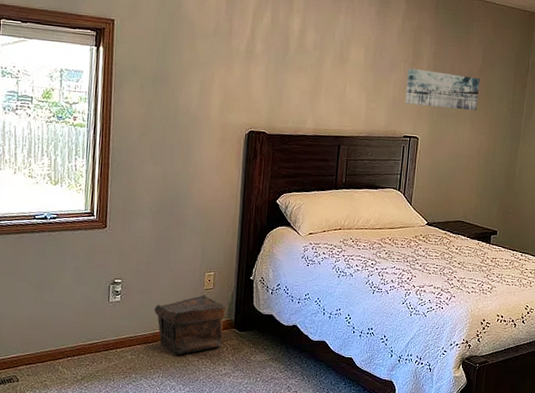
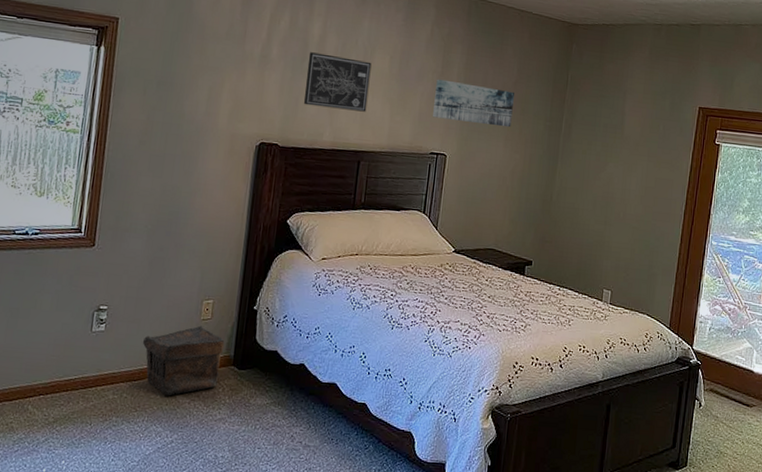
wall art: none [286,46,348,101] -> present [303,52,372,112]

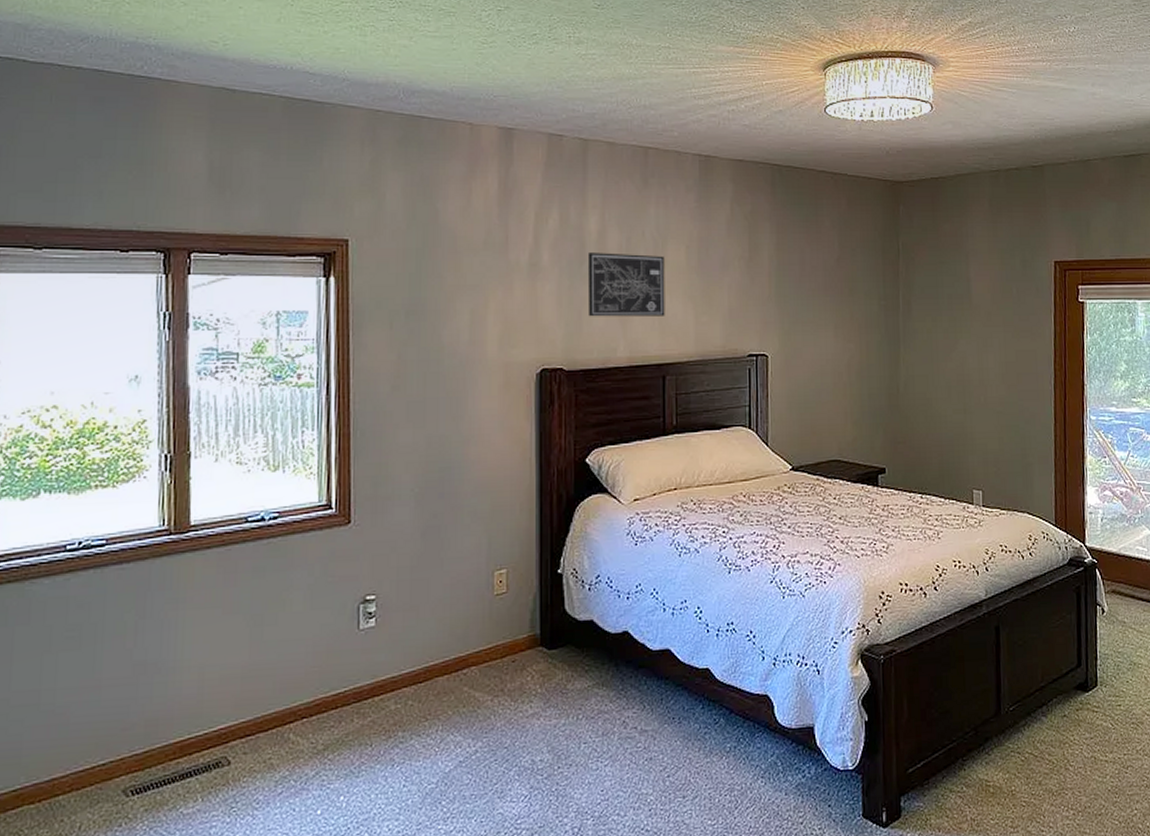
pouch: present [142,325,225,396] -> none [424,602,527,696]
wall art: present [433,79,514,128] -> none [745,266,840,313]

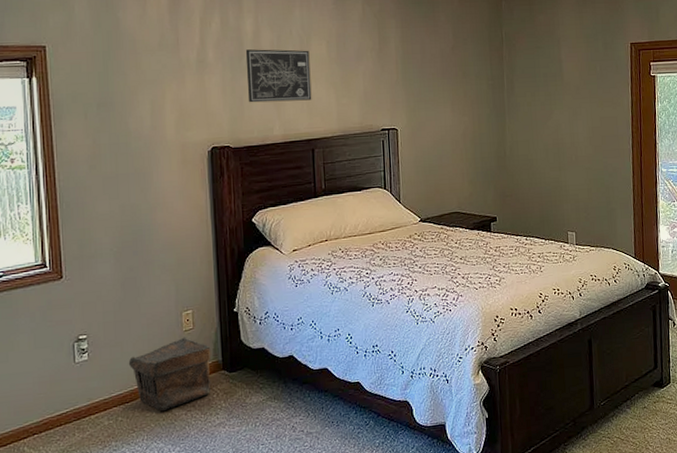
pouch: none [424,602,527,696] -> present [128,337,211,412]

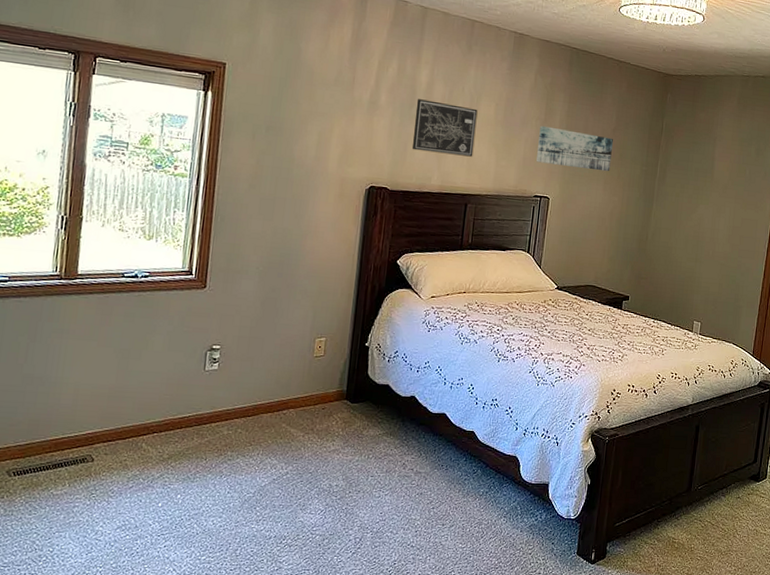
pouch: present [128,337,211,412] -> none [256,362,338,430]
wall art: none [376,55,455,95] -> present [536,125,613,172]

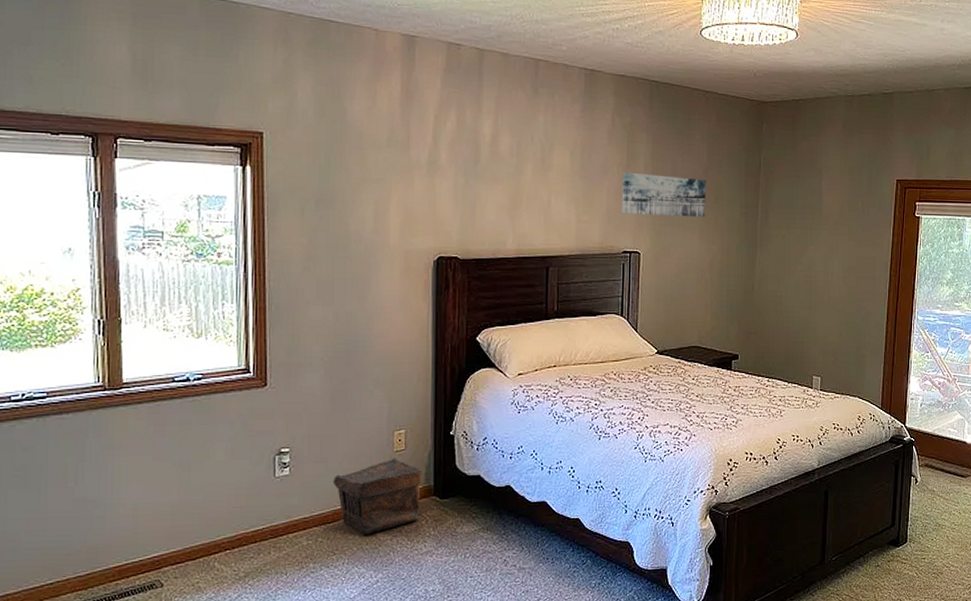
pouch: none [256,362,338,430] -> present [332,458,423,535]
wall art: present [411,99,478,157] -> none [480,154,551,214]

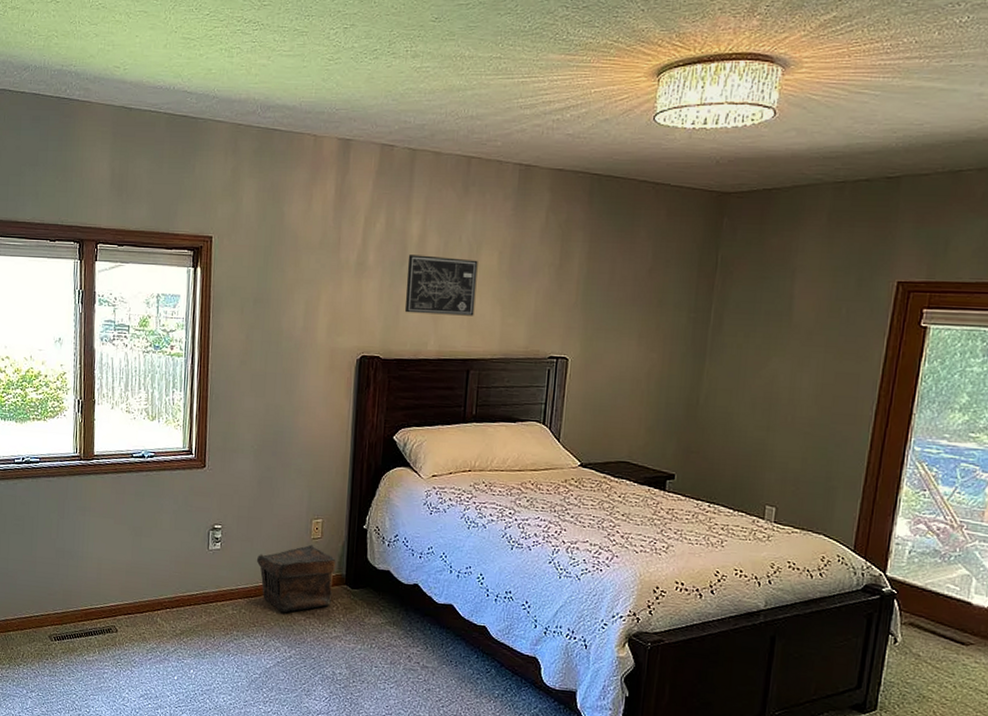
wall art: none [480,154,551,214] -> present [404,255,478,316]
wall art: present [622,172,706,218] -> none [551,272,649,323]

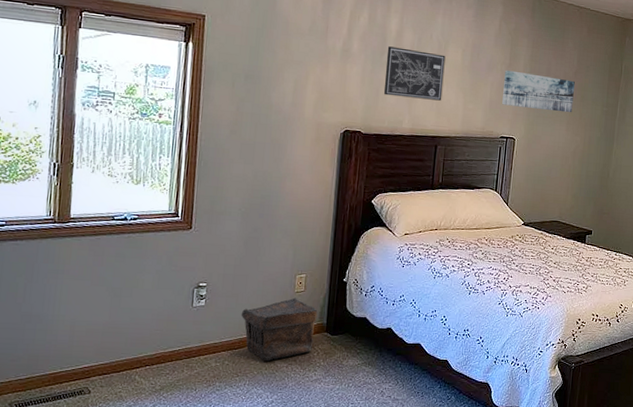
wall art: none [551,272,649,323] -> present [502,70,575,113]

